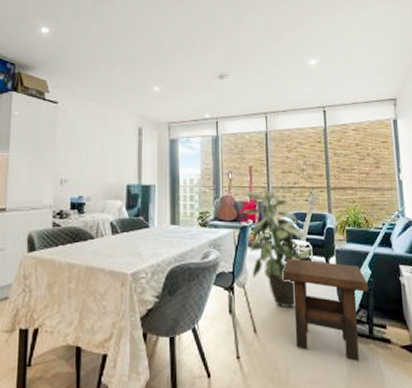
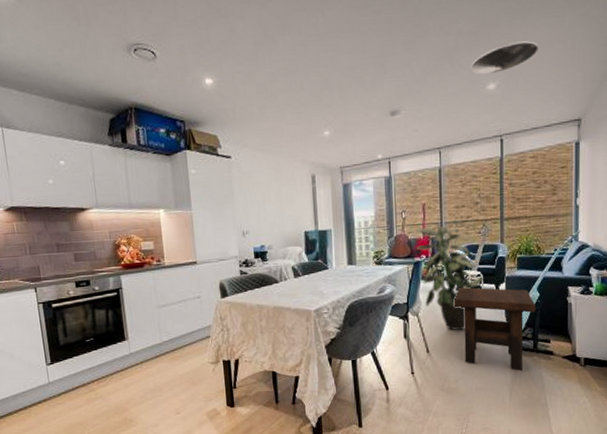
ceiling light: none [293,26,353,51] -> present [470,41,538,74]

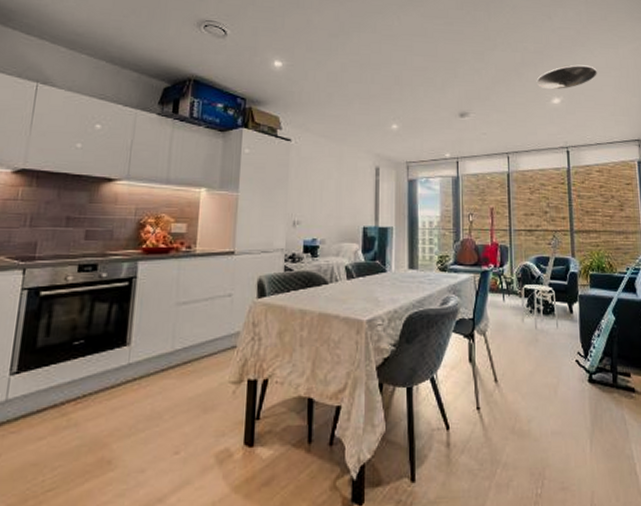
indoor plant: present [413,219,484,331] -> none [481,227,556,357]
side table: present [453,287,536,371] -> none [524,303,613,411]

